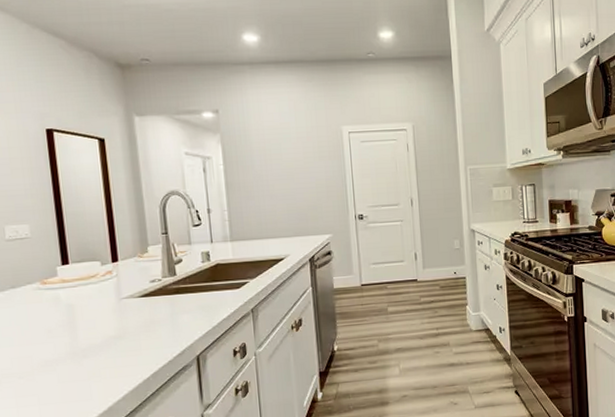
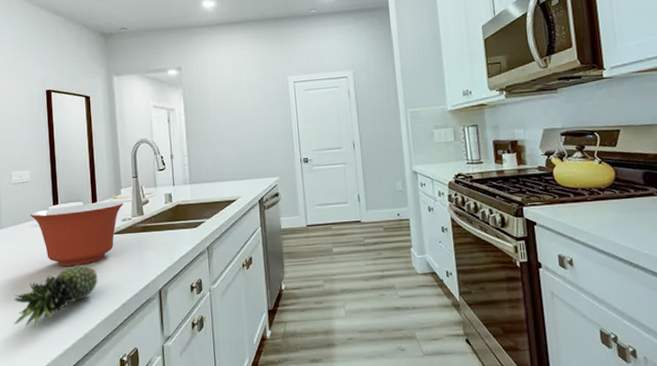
fruit: none [16,331,123,404] -> present [13,264,98,328]
mixing bowl: none [31,260,152,335] -> present [30,201,124,267]

